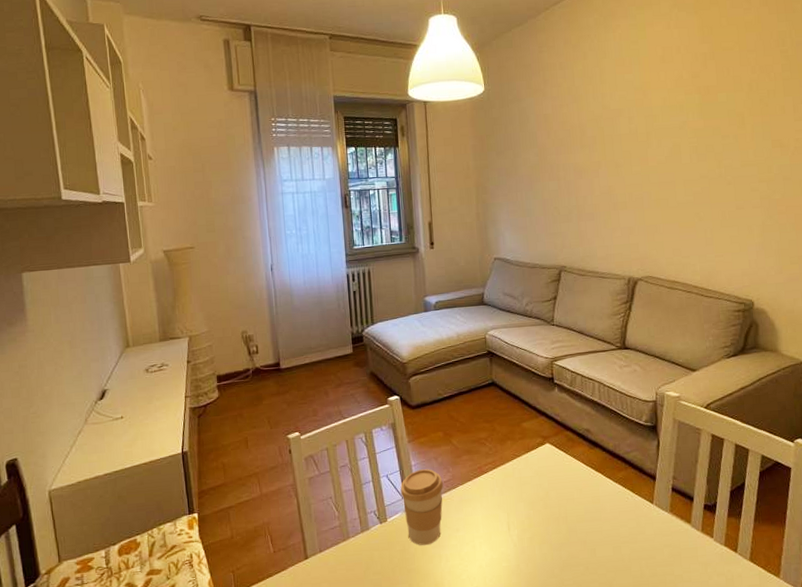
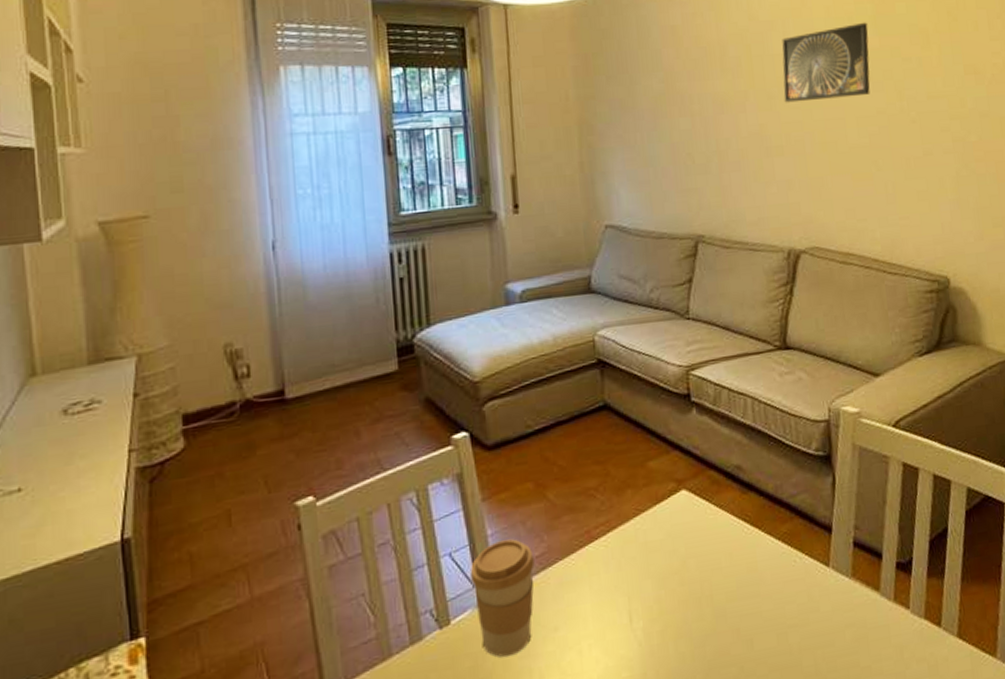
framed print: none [627,109,696,170] -> present [782,22,870,103]

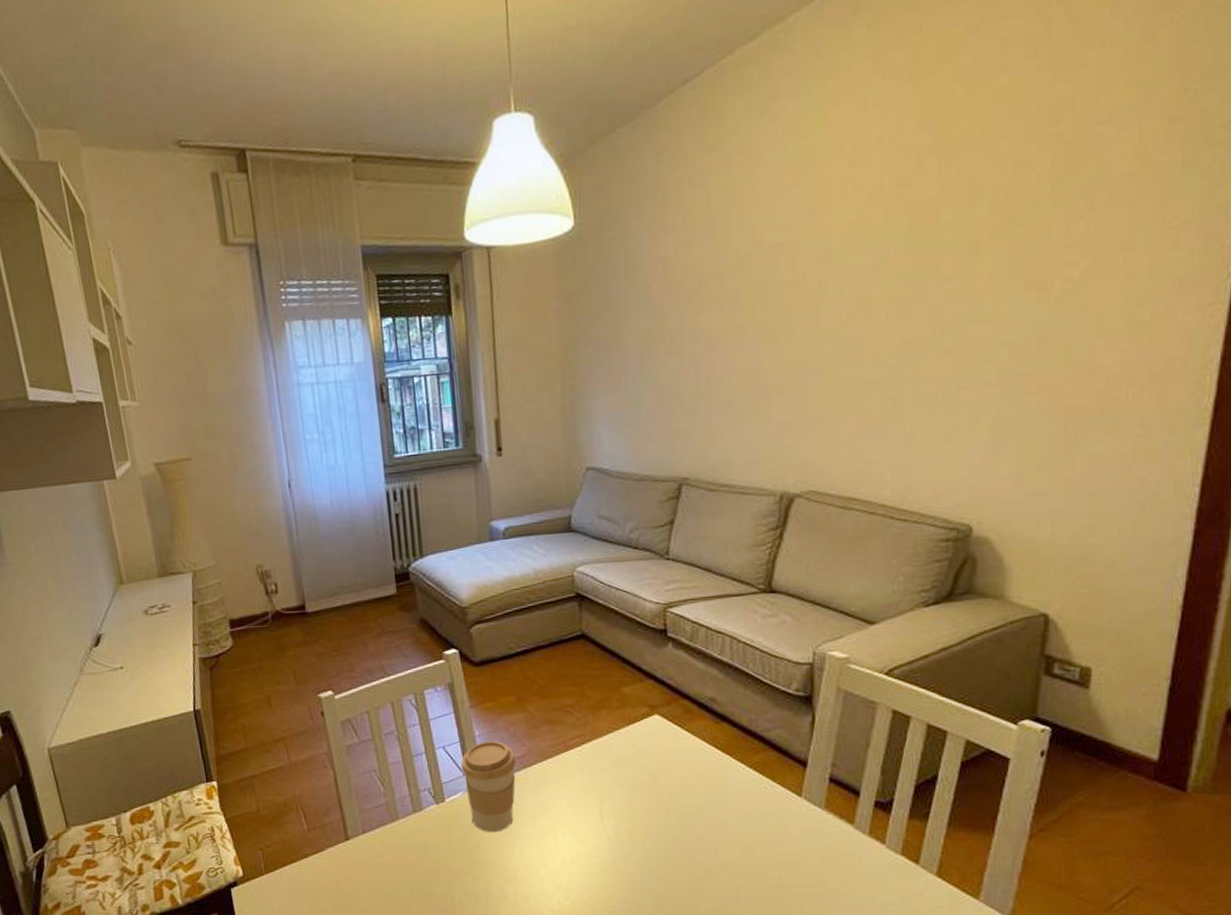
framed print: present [782,22,870,103] -> none [788,237,900,336]

